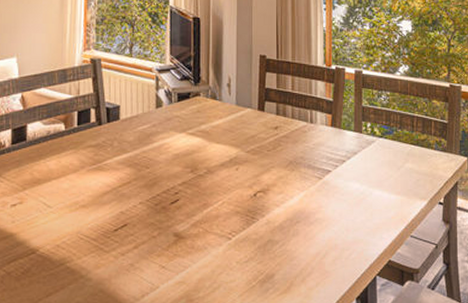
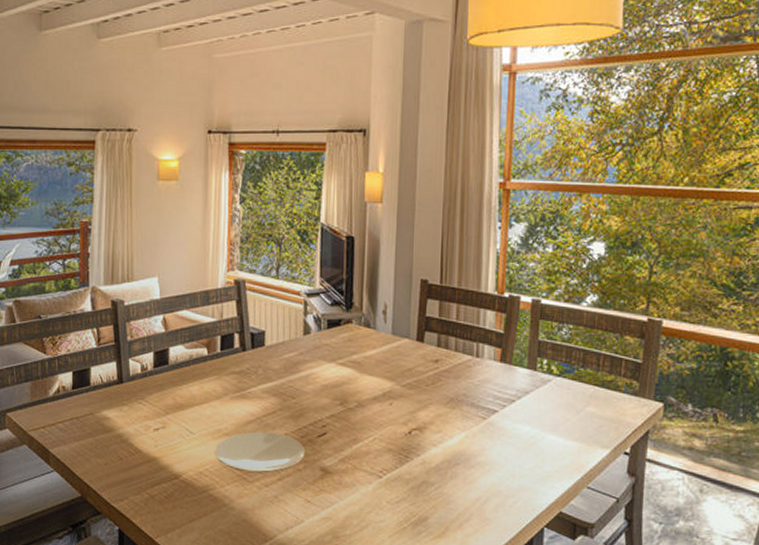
plate: none [72,201,159,243] -> present [215,431,305,473]

